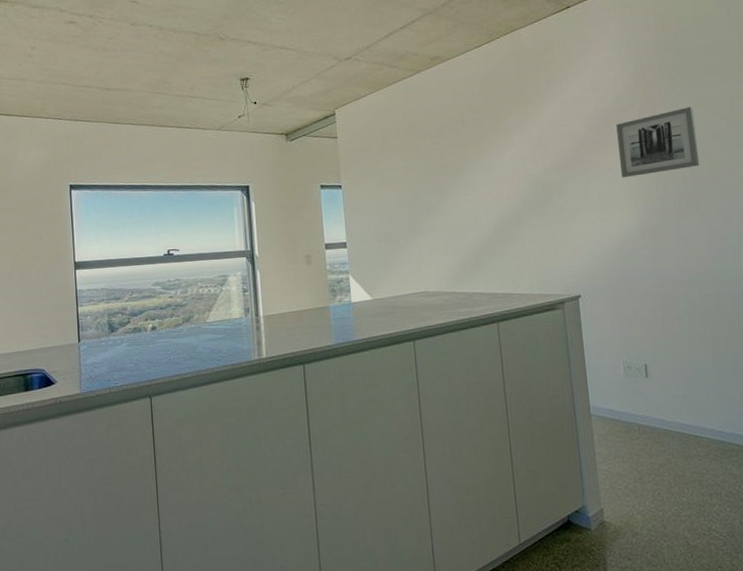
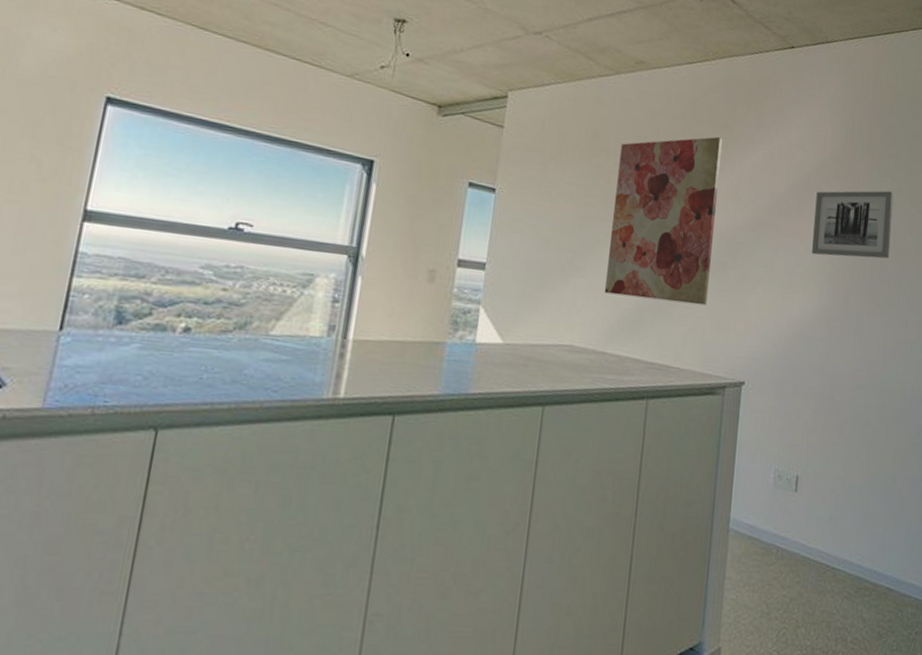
wall art: none [433,100,533,247] -> present [604,136,723,306]

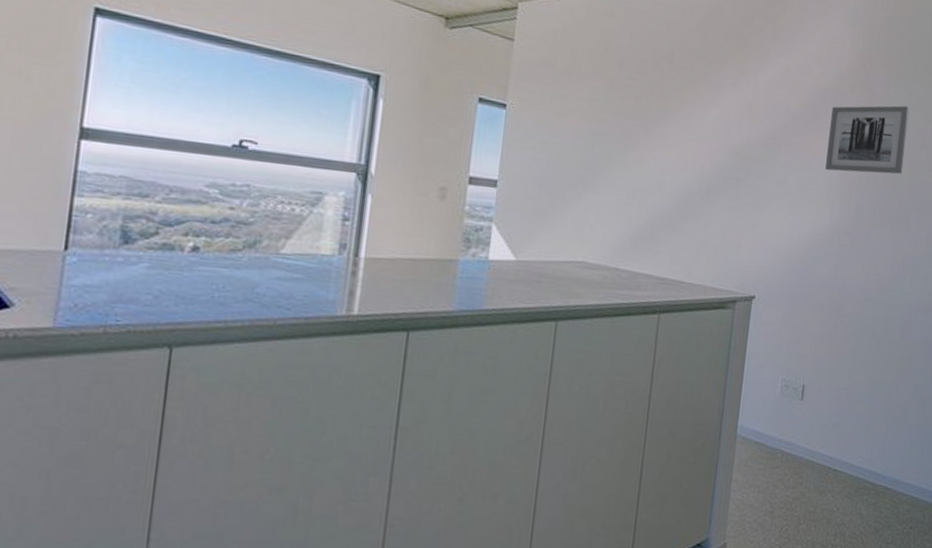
wall art: present [604,136,723,306] -> none [617,49,739,222]

